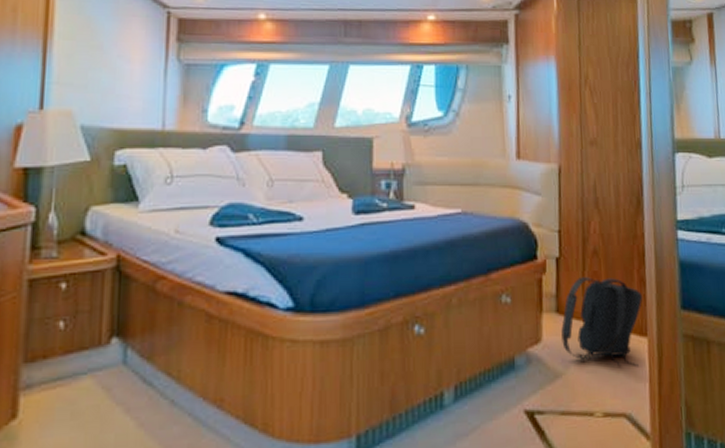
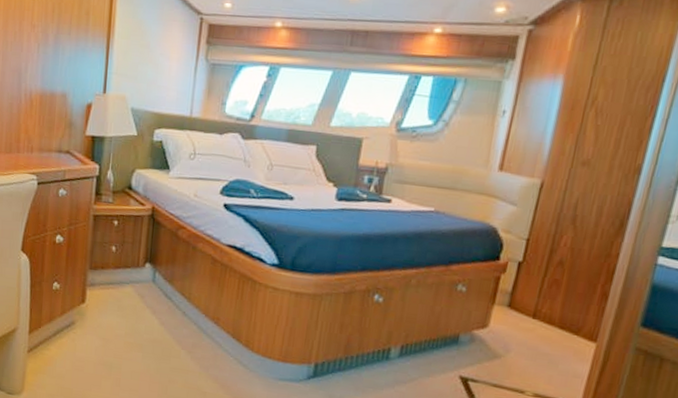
backpack: present [561,277,642,367] -> none [507,282,601,366]

